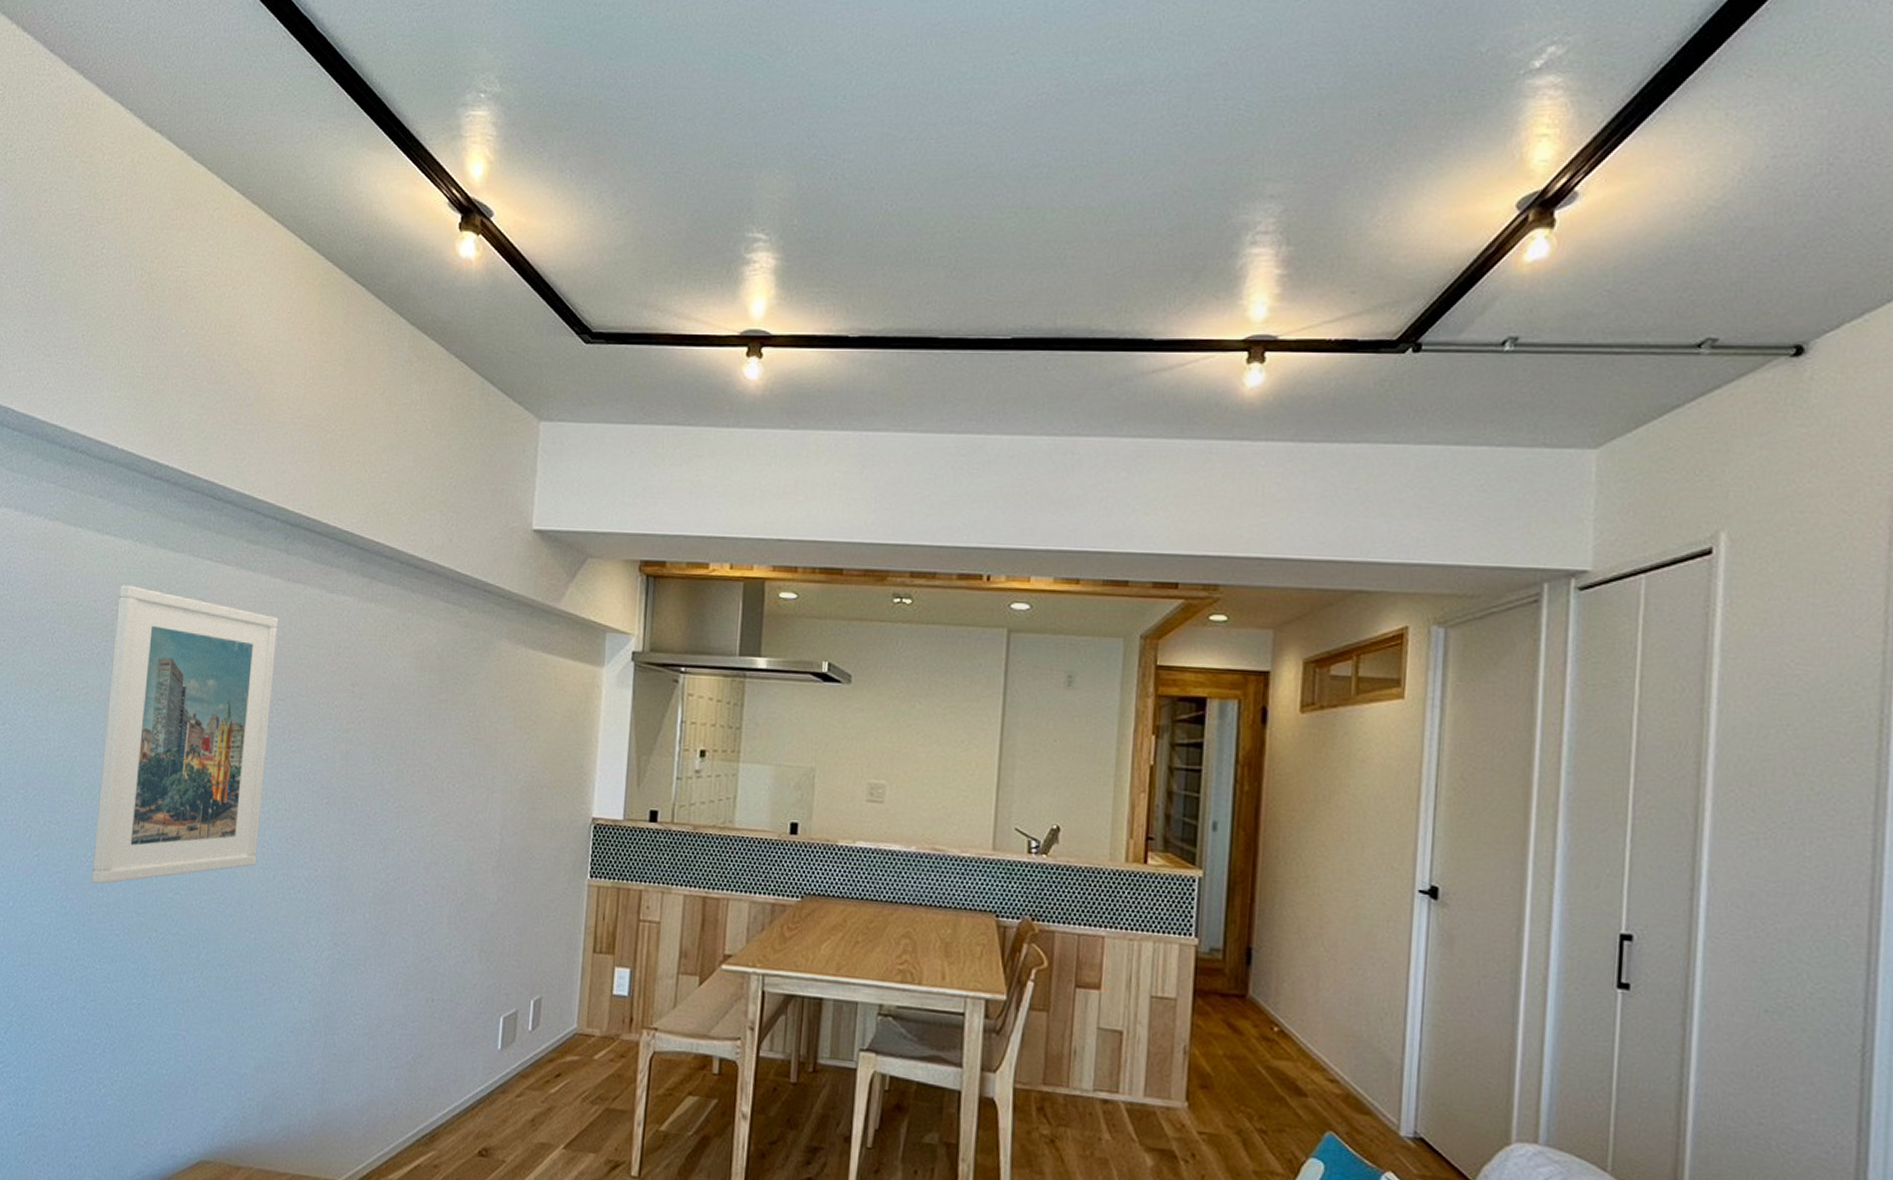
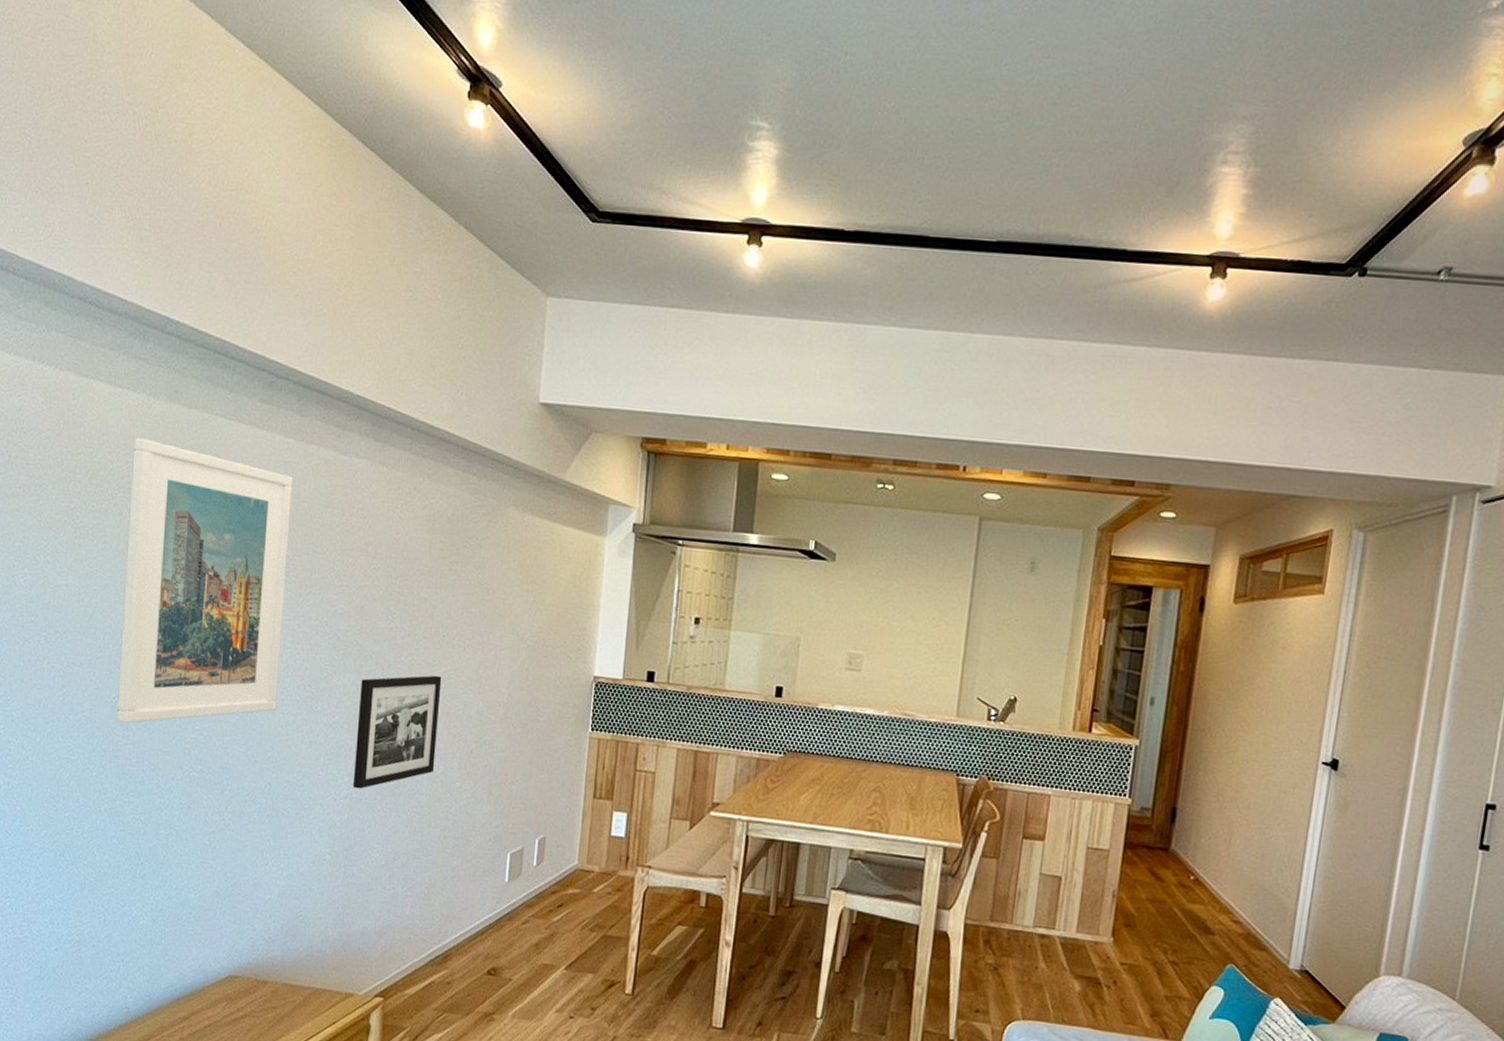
picture frame: none [334,822,430,949] -> present [352,675,442,789]

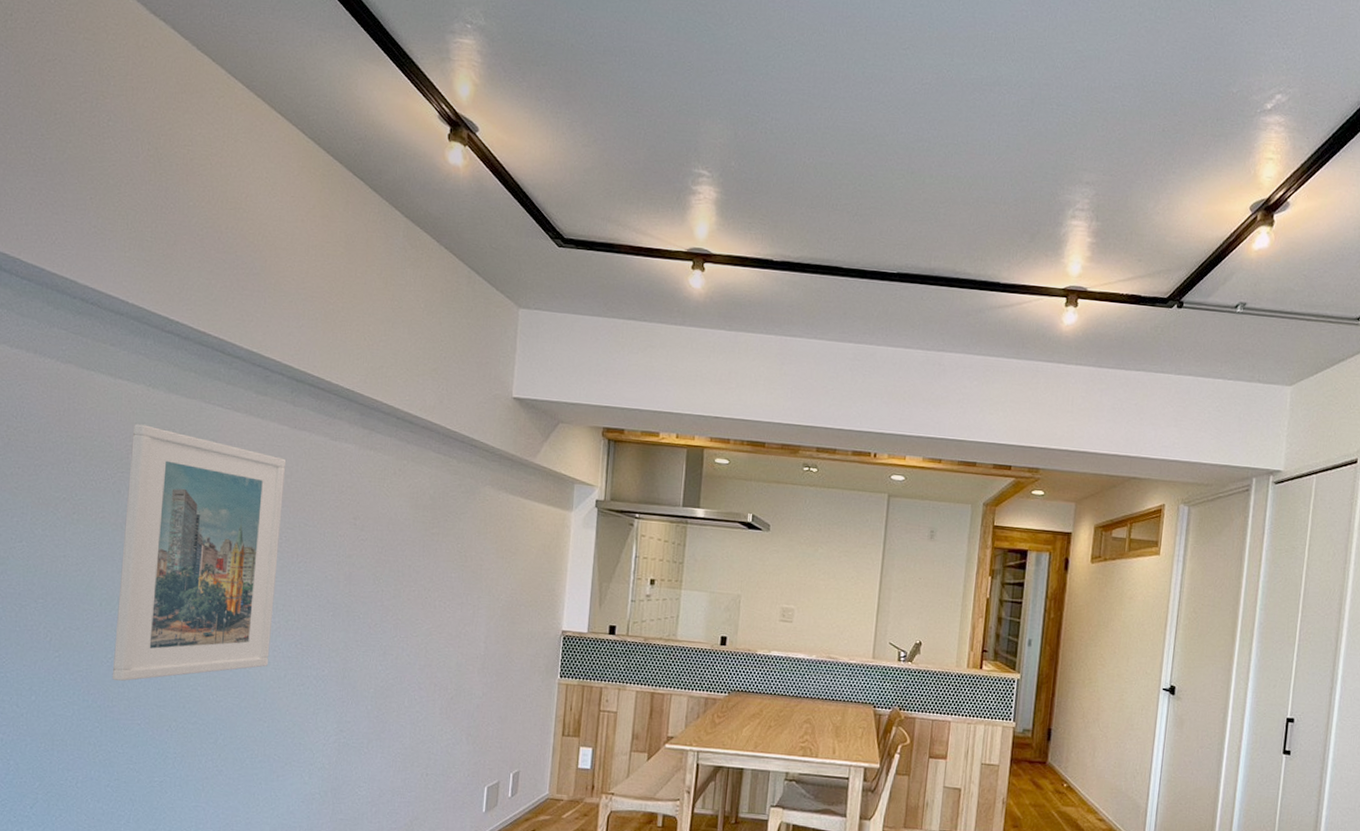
picture frame: present [352,675,442,789] -> none [340,632,424,735]

